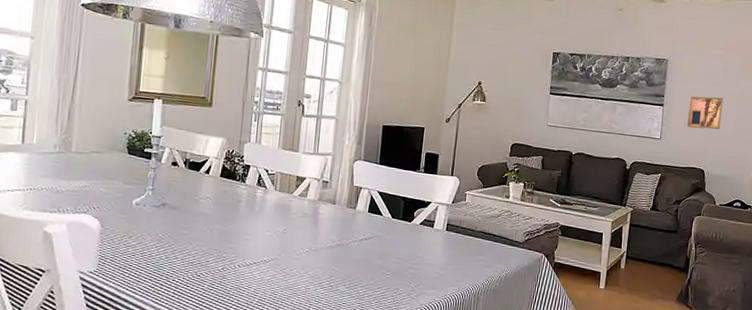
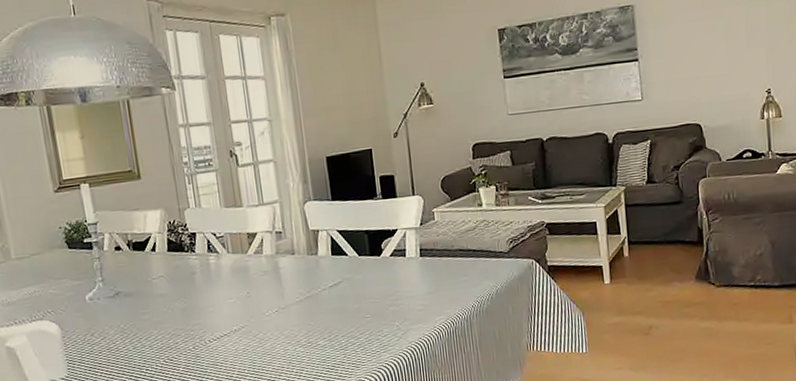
wall art: present [687,96,724,130] -> none [668,34,711,80]

